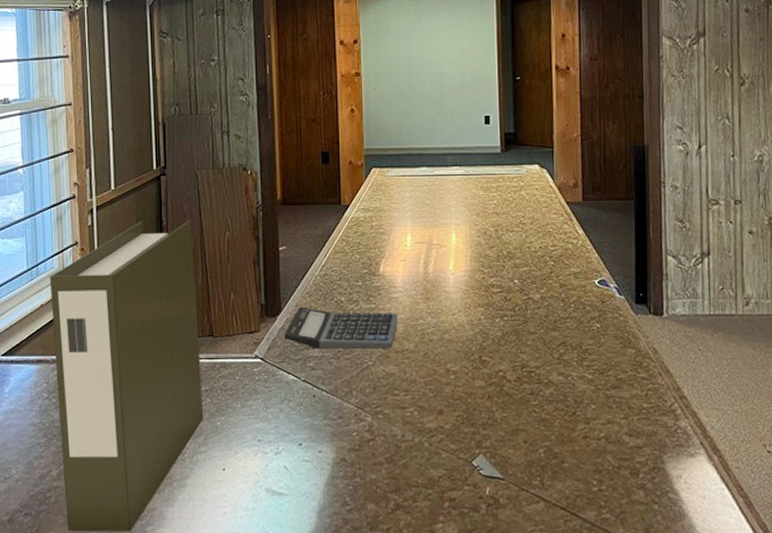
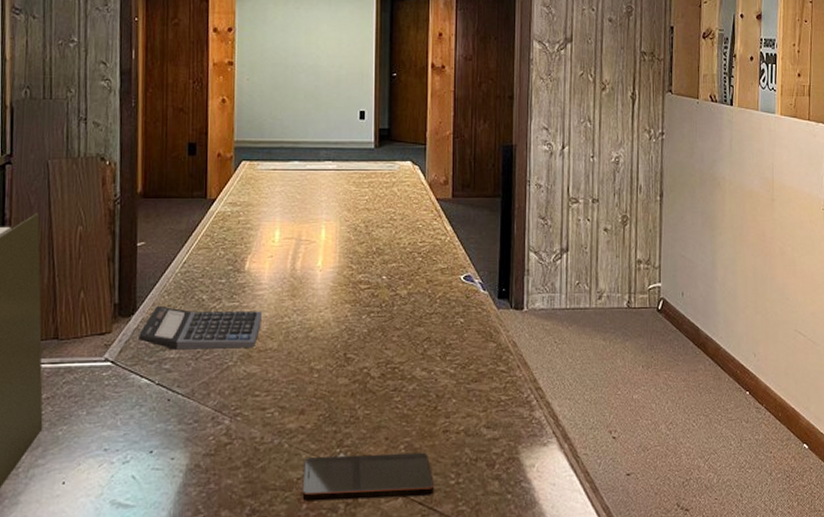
phone: none [443,456,576,501] -> present [302,452,434,502]

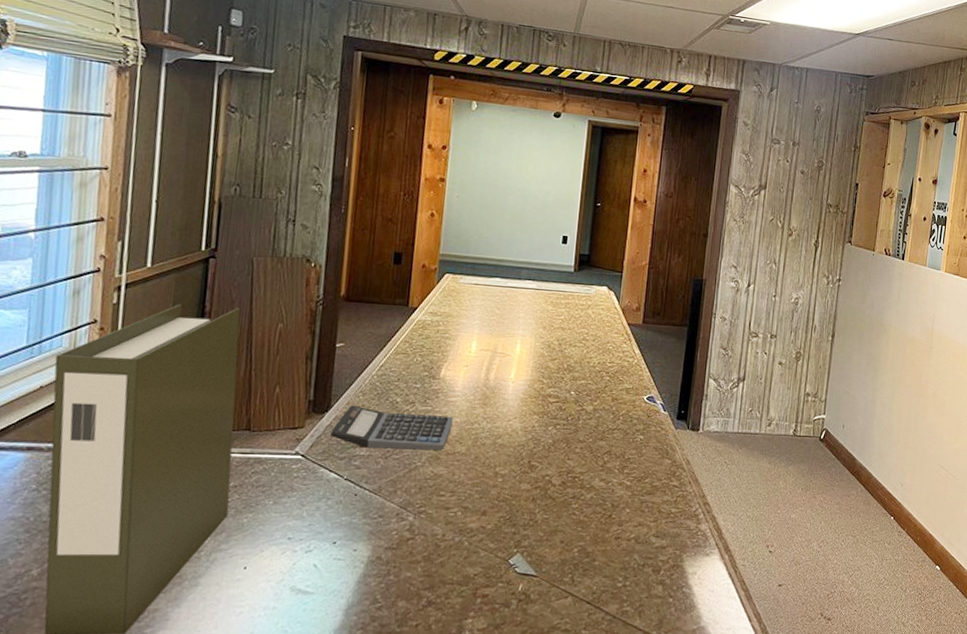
phone: present [302,452,434,502] -> none [477,555,603,597]

